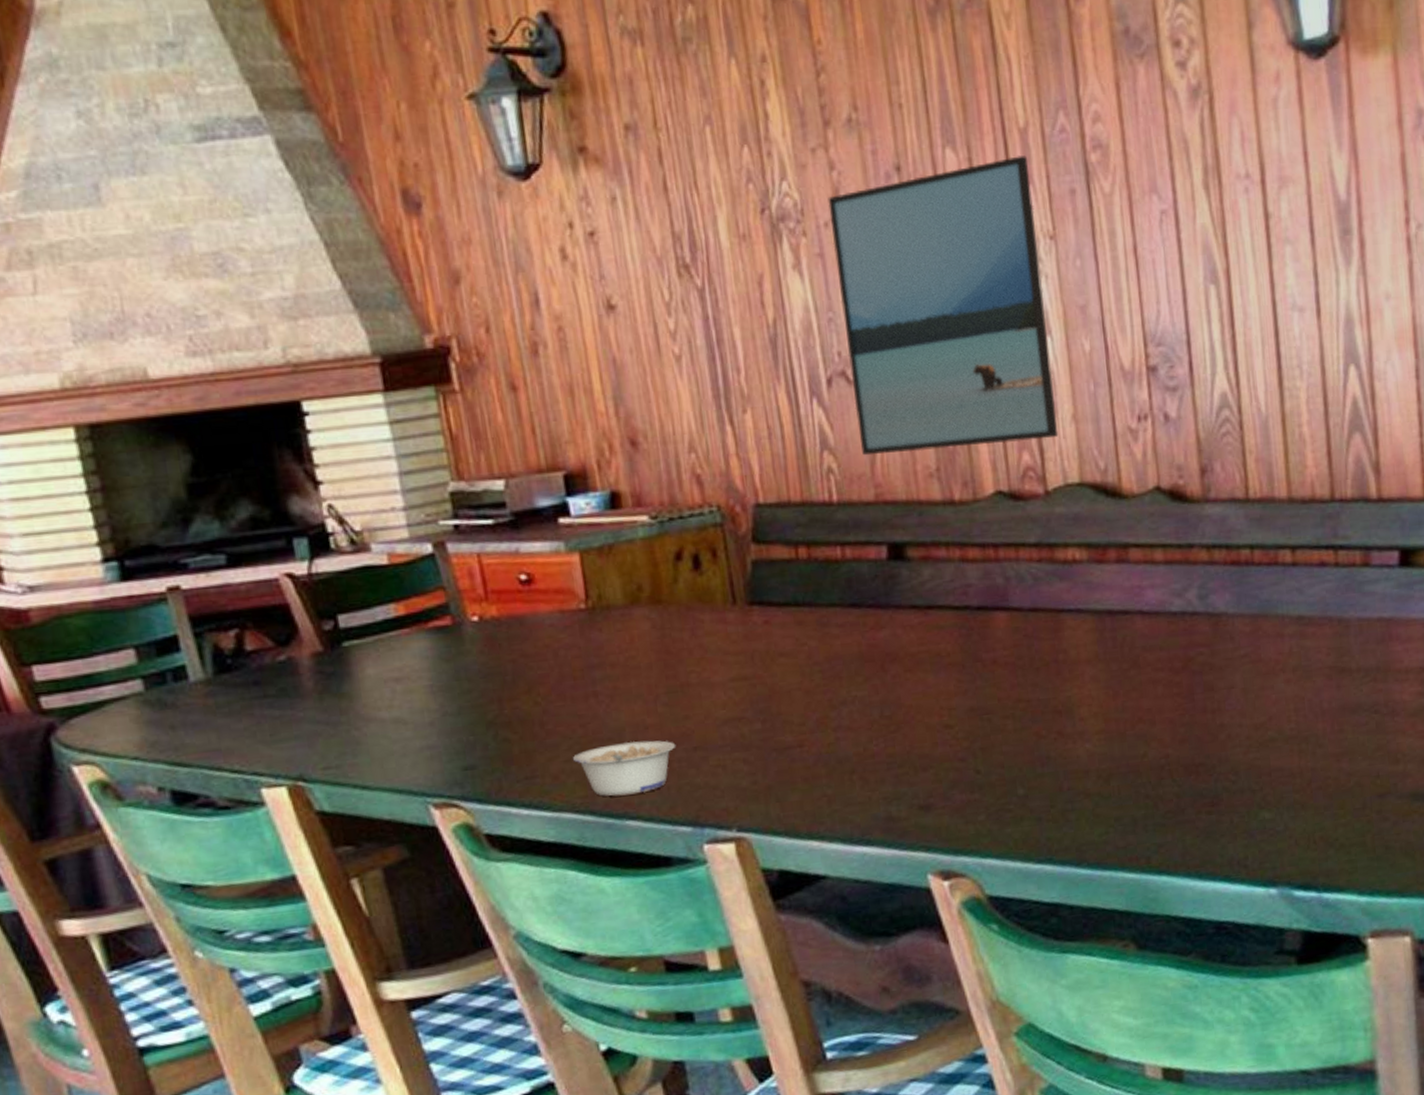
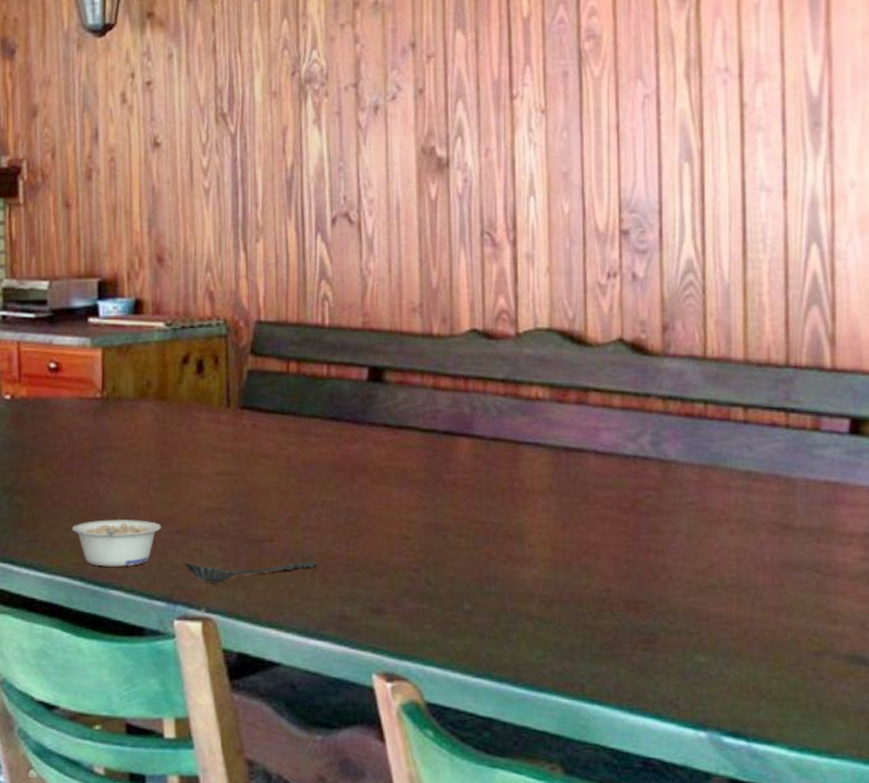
spoon: none [706,763,855,801] -> present [184,560,318,584]
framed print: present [828,154,1059,456] -> none [350,39,533,288]

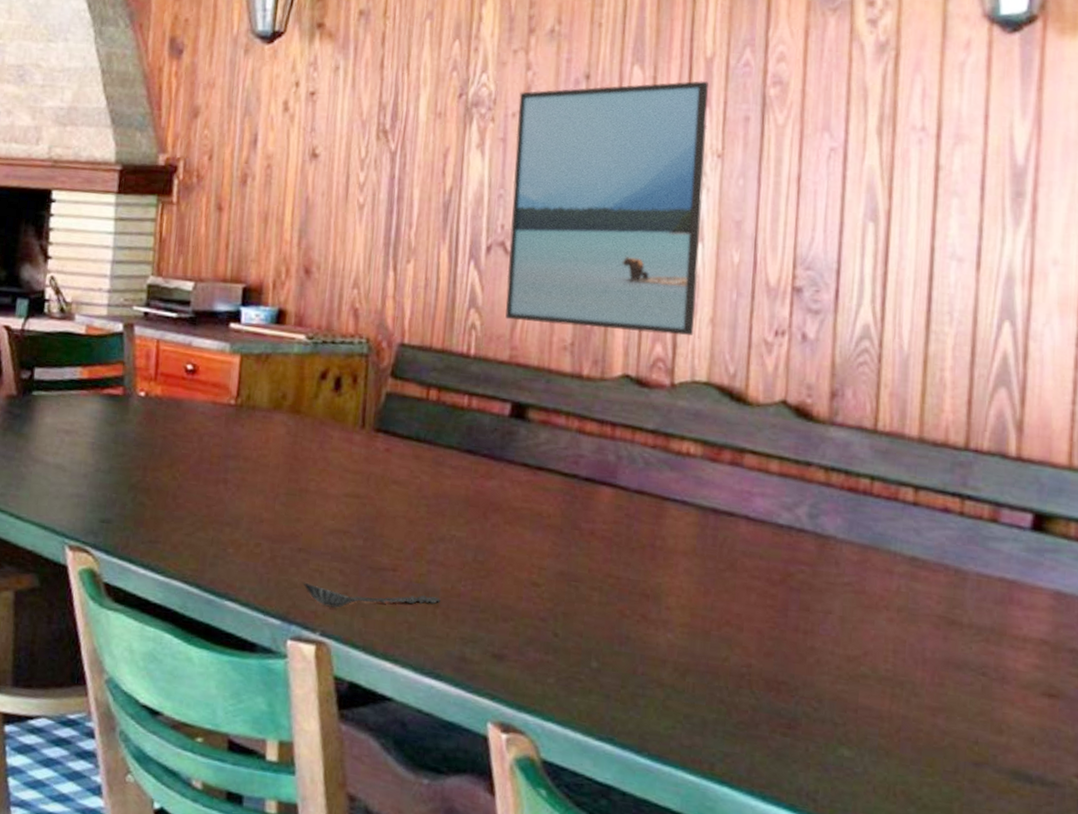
legume: present [71,519,162,567] -> none [192,528,284,579]
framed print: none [350,39,533,288] -> present [505,80,709,336]

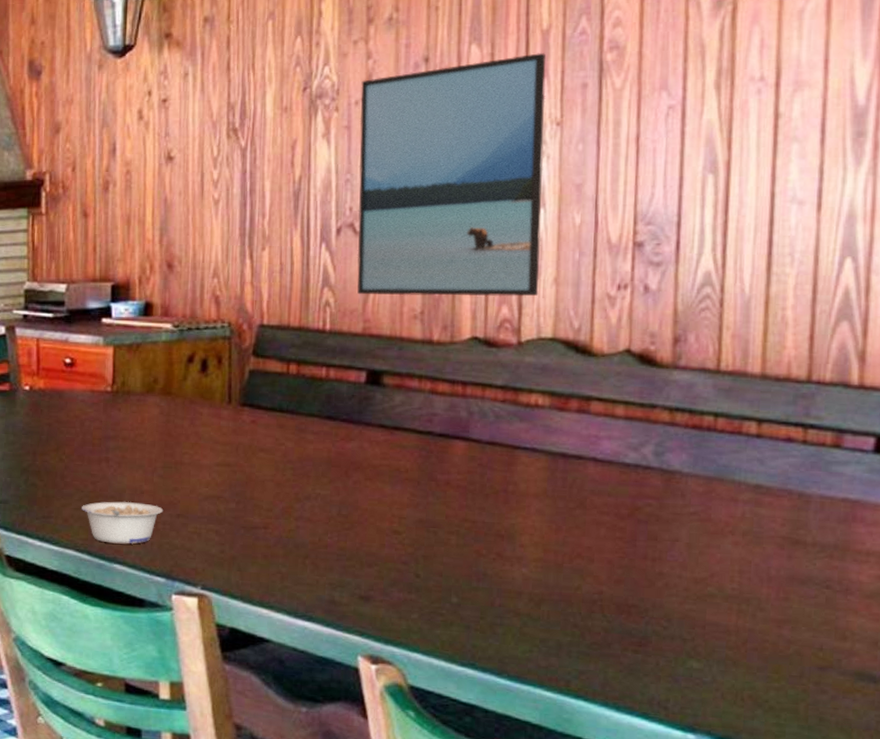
legume: none [192,528,284,579] -> present [81,501,164,544]
spoon: present [303,582,441,608] -> none [183,543,309,564]

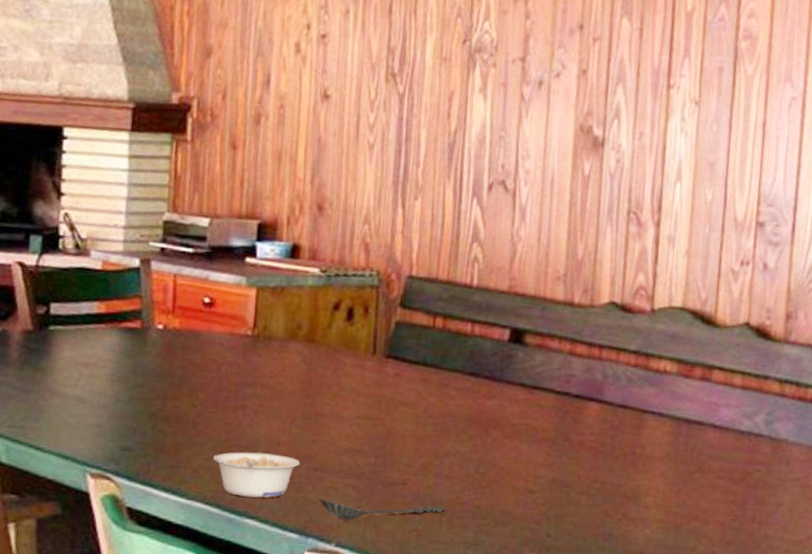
spoon: none [183,543,309,564] -> present [318,498,446,521]
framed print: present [357,52,546,297] -> none [505,33,689,266]

